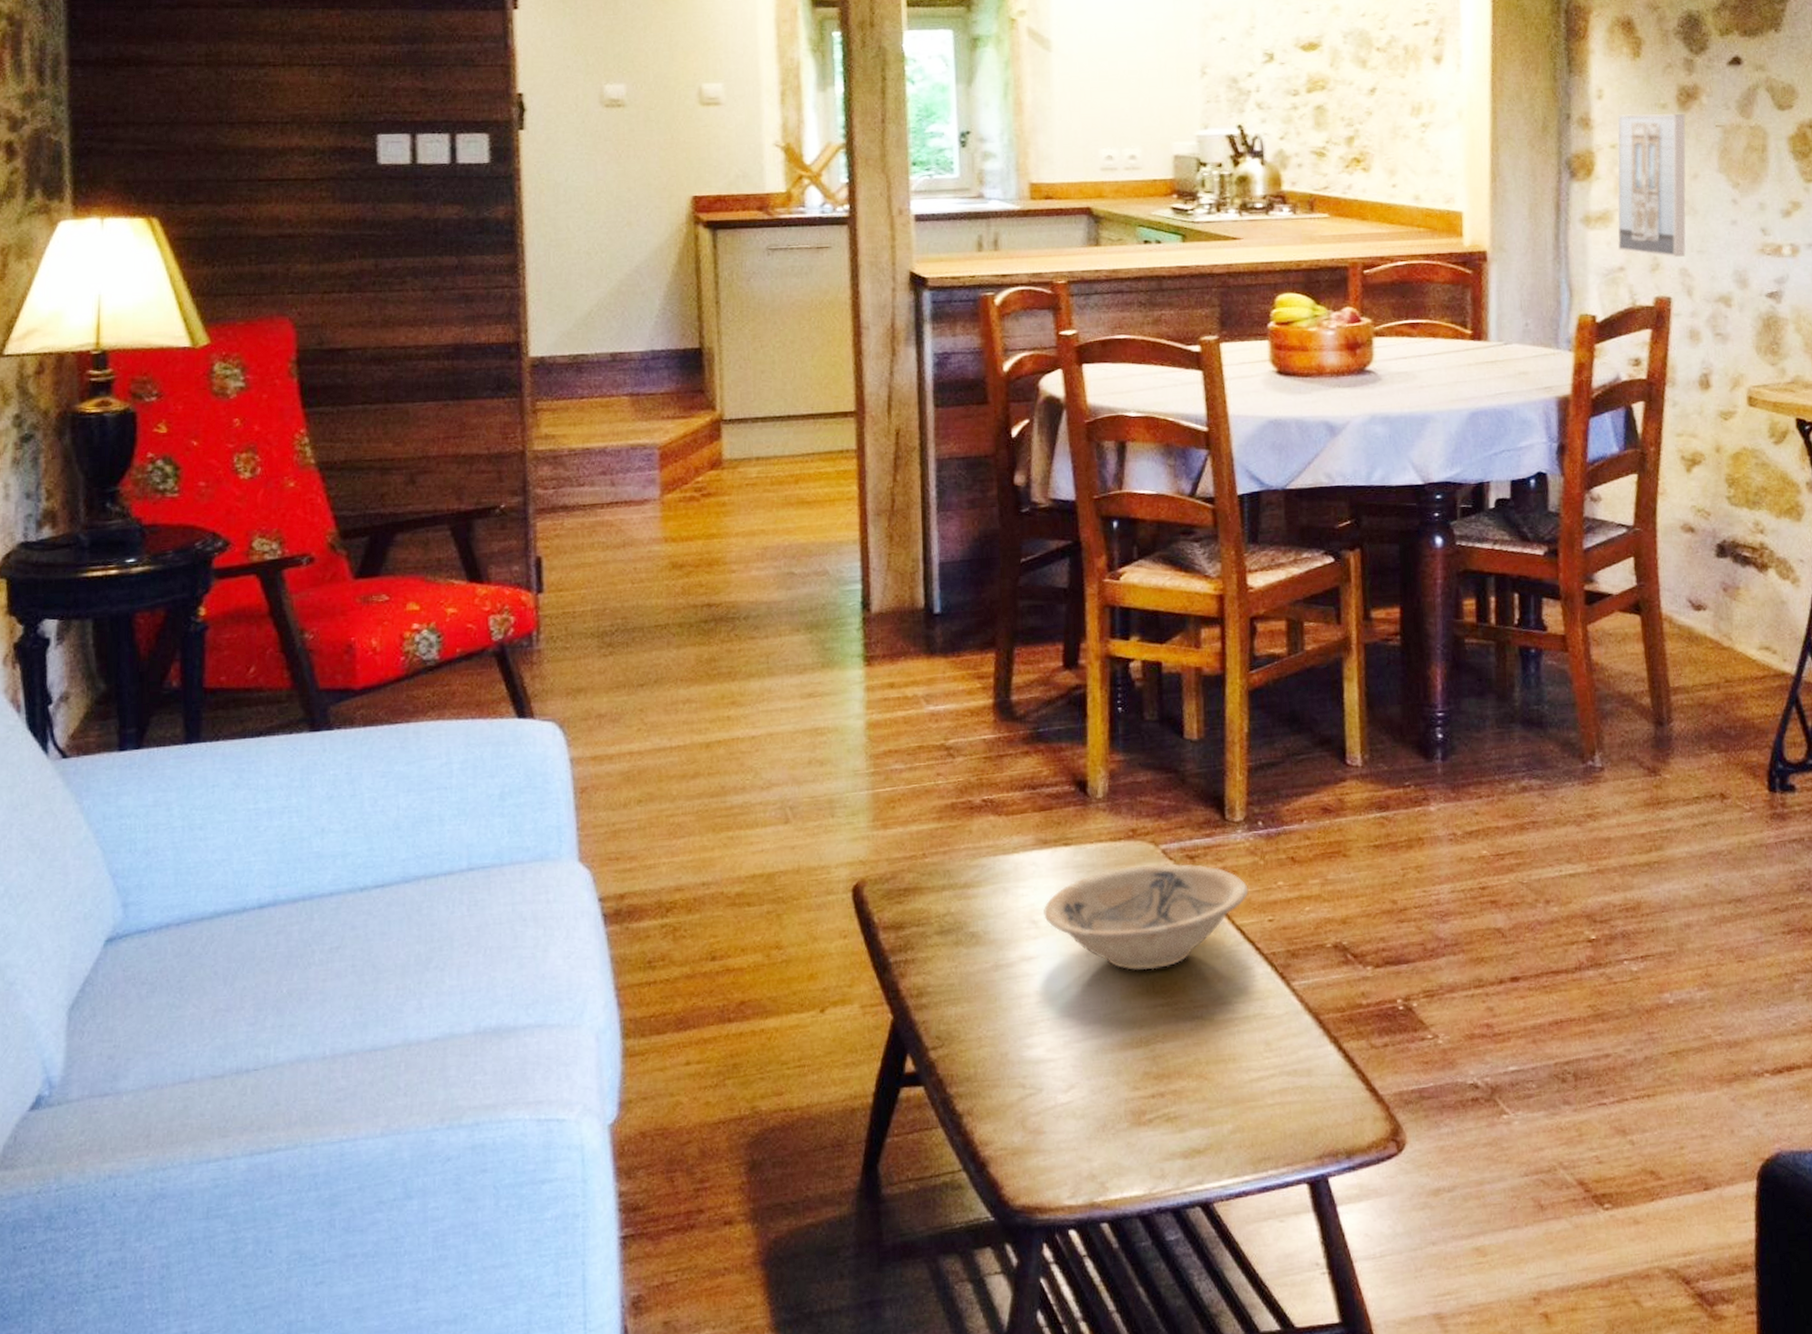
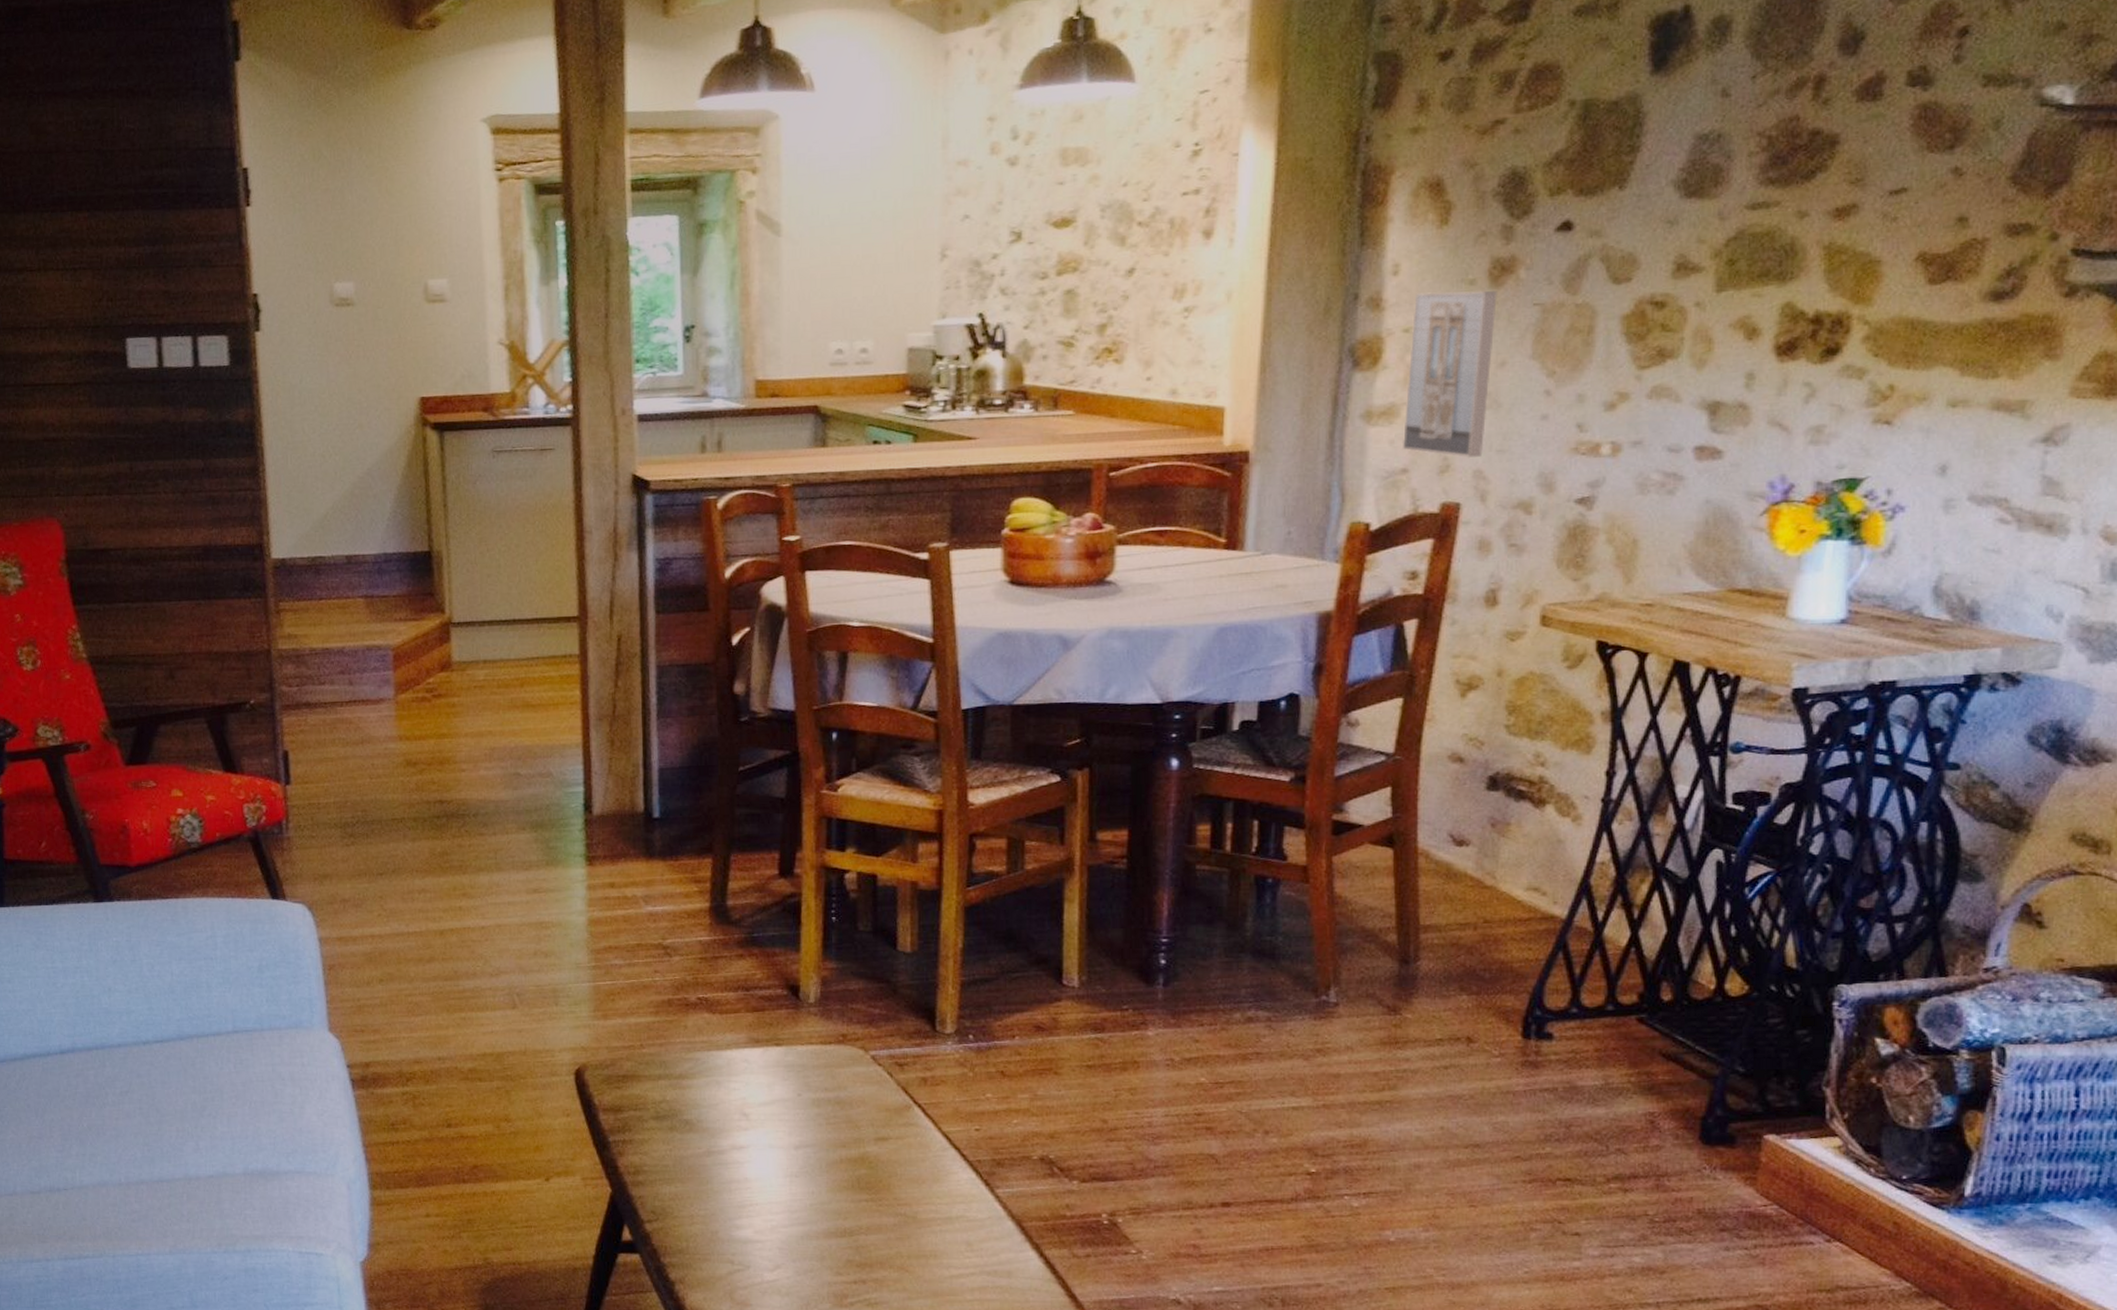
bowl: present [1044,863,1249,970] -> none [754,1069,956,1167]

